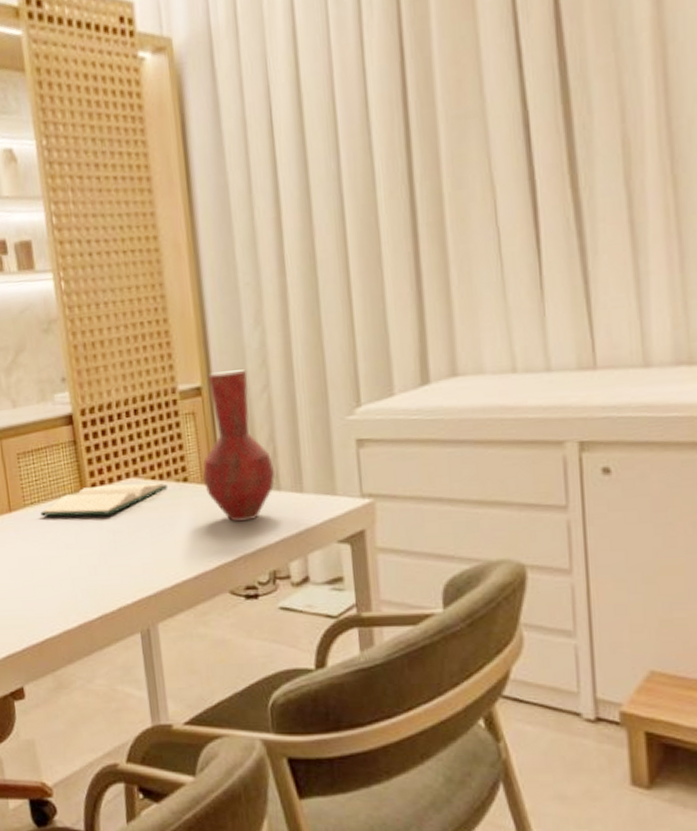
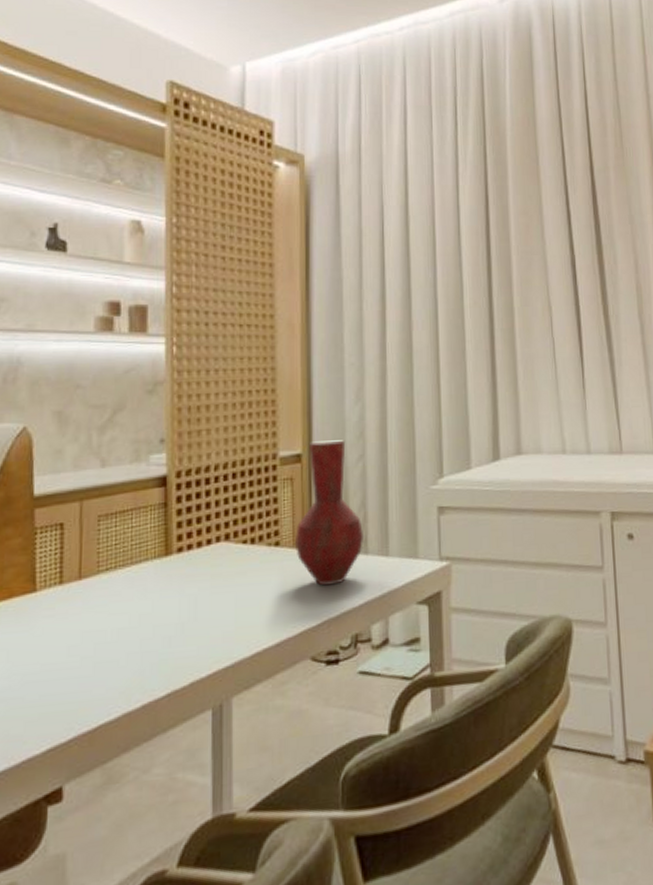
hardback book: present [40,483,167,517] -> none [115,547,258,584]

